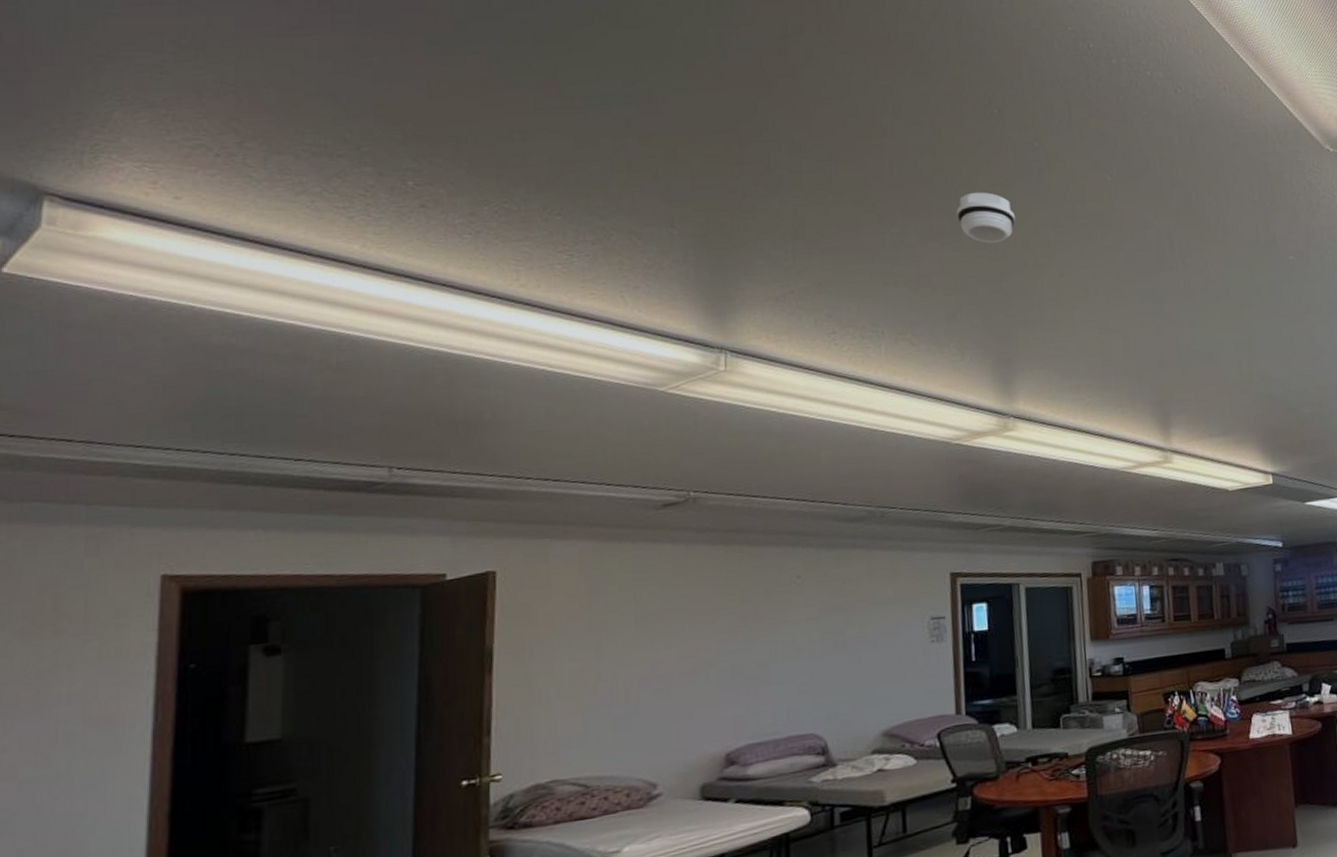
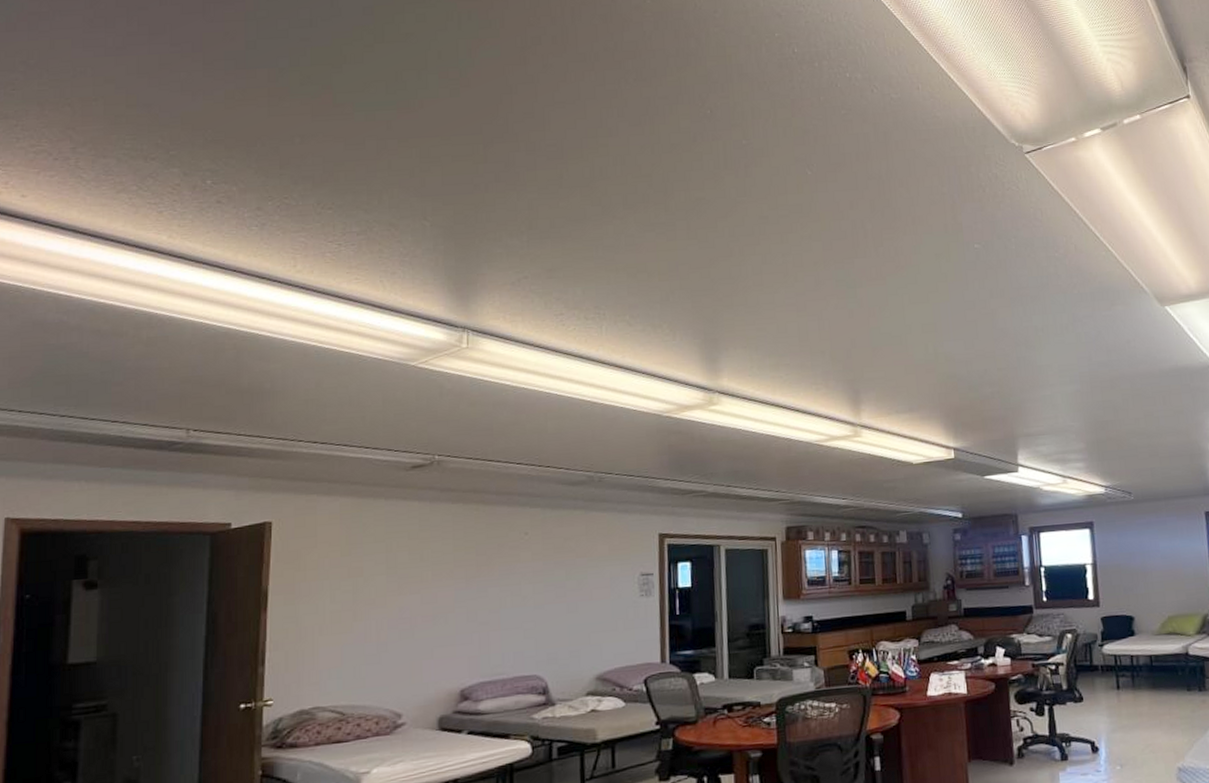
smoke detector: present [956,192,1016,244] -> none [671,186,724,233]

